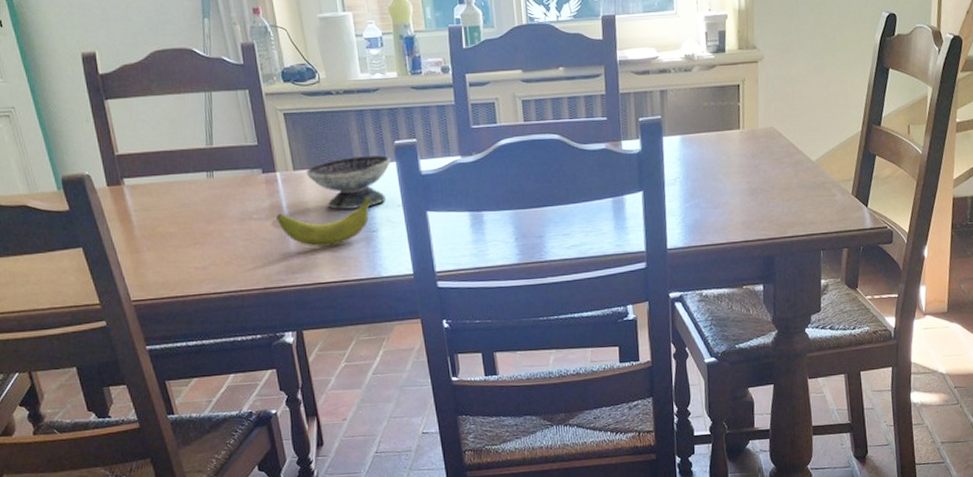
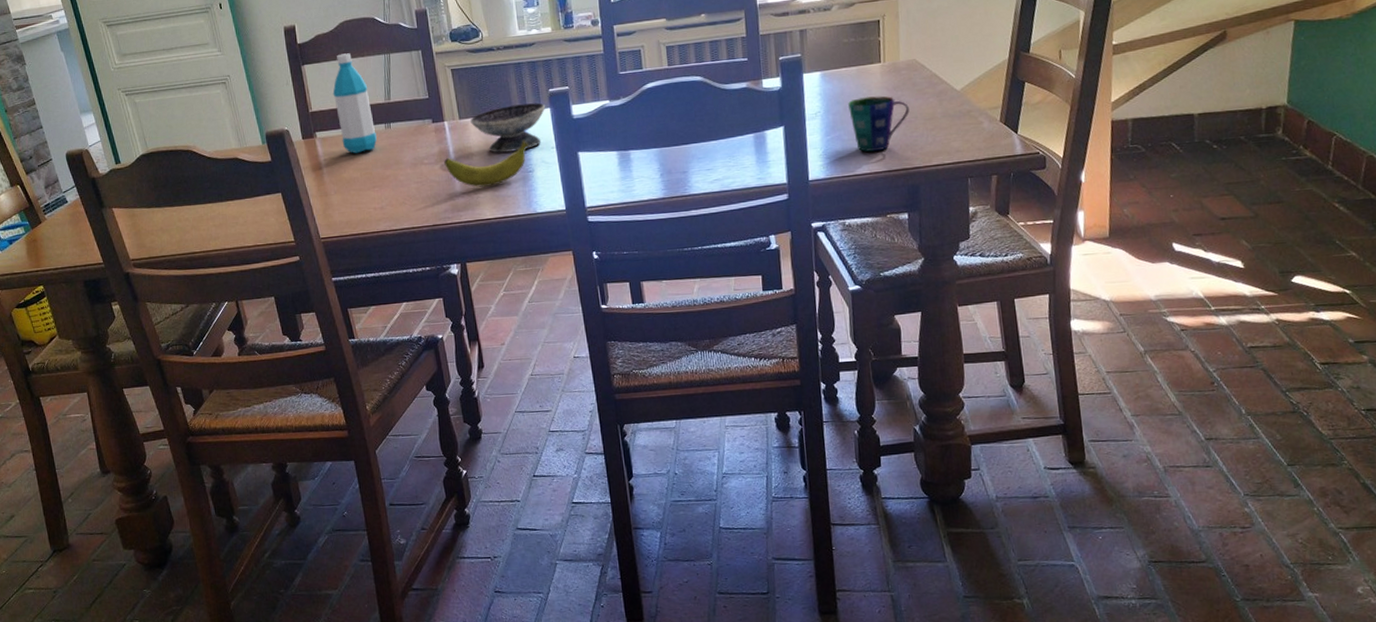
water bottle: none [143,88,197,206] -> present [332,53,377,154]
cup: none [707,163,767,221] -> present [848,95,909,152]

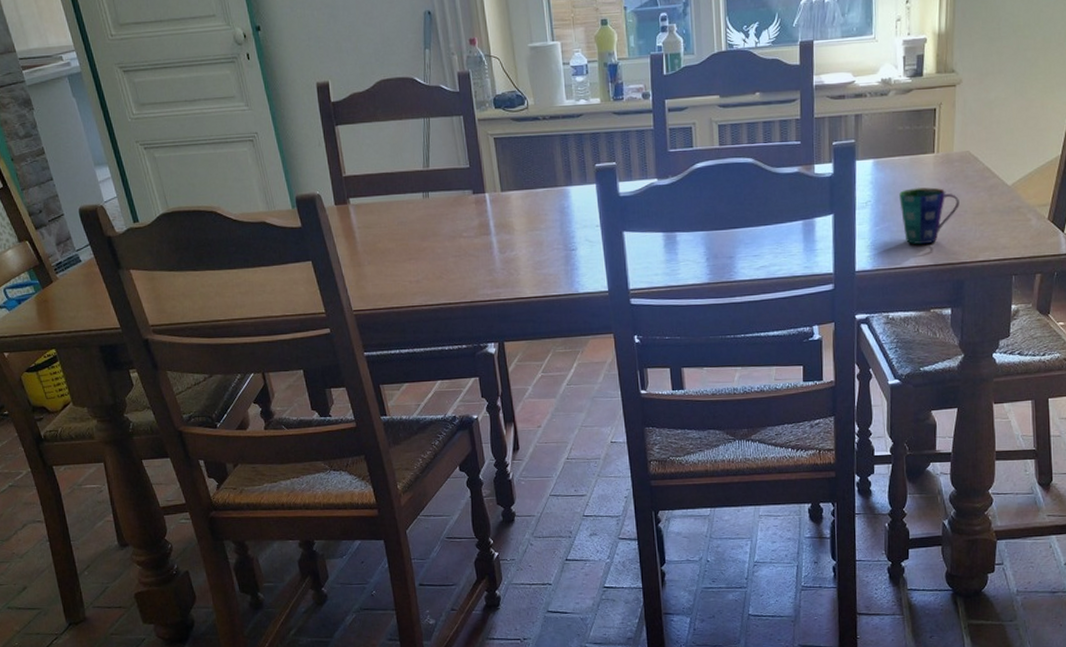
water bottle: present [332,53,377,154] -> none [368,115,414,224]
banana: present [444,140,529,187] -> none [484,216,572,264]
bowl: present [470,102,546,153] -> none [513,178,592,229]

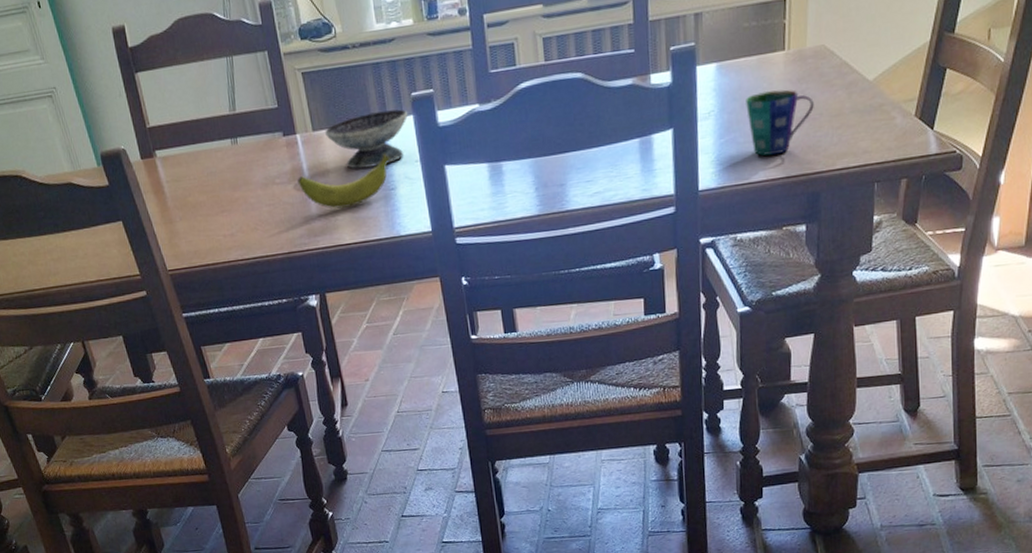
banana: none [484,216,572,264] -> present [298,153,390,209]
bowl: none [513,178,592,229] -> present [325,109,408,169]

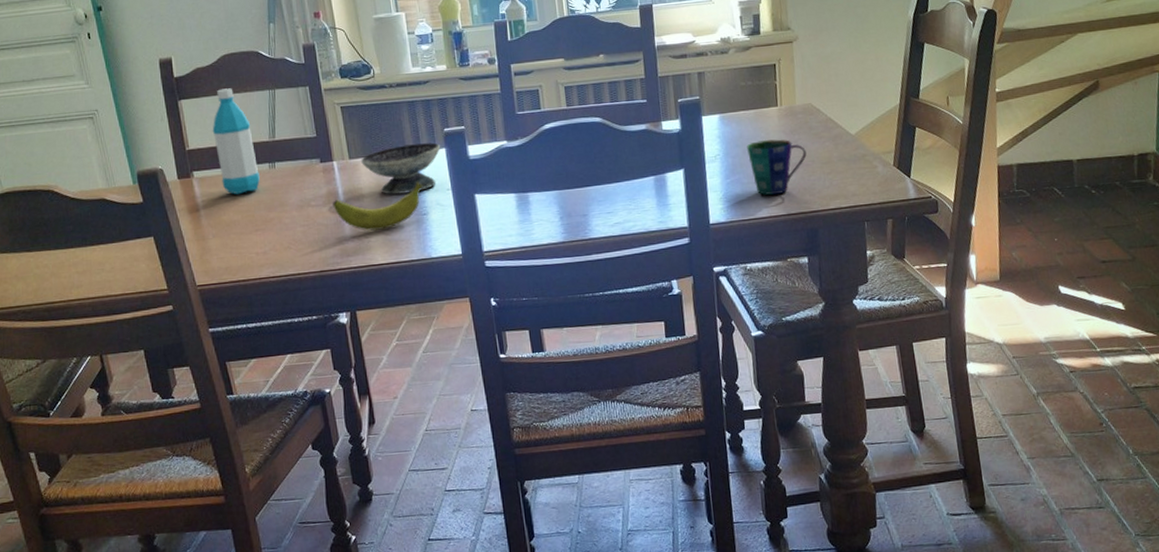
water bottle: none [171,57,223,175] -> present [212,88,260,195]

